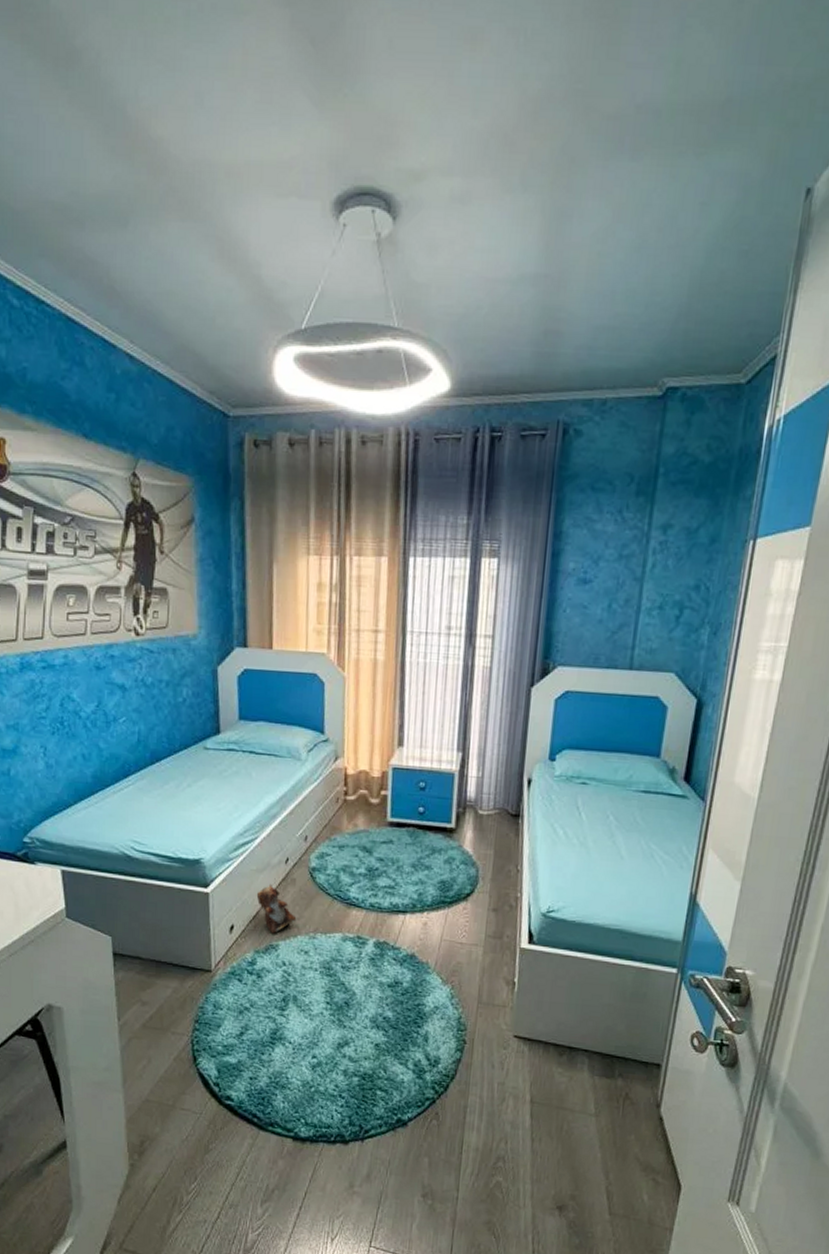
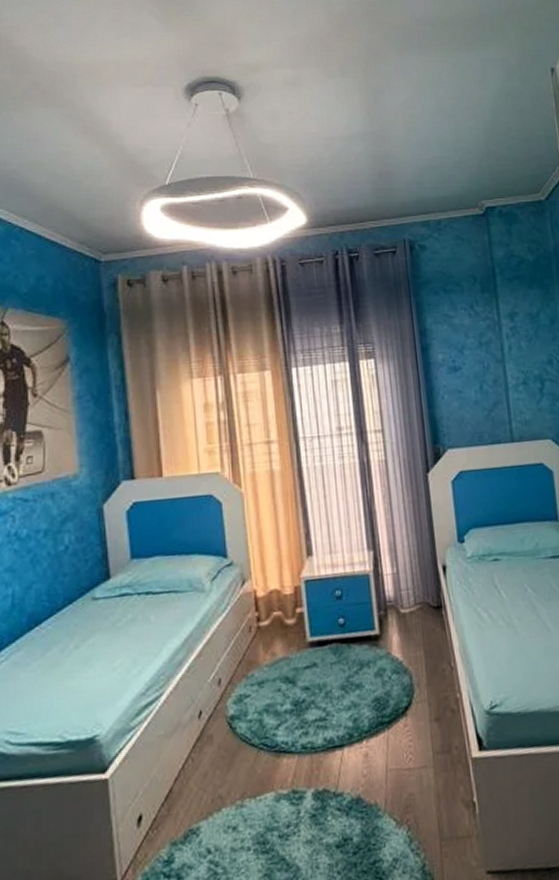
plush toy: present [256,883,297,934] -> none [167,748,219,814]

